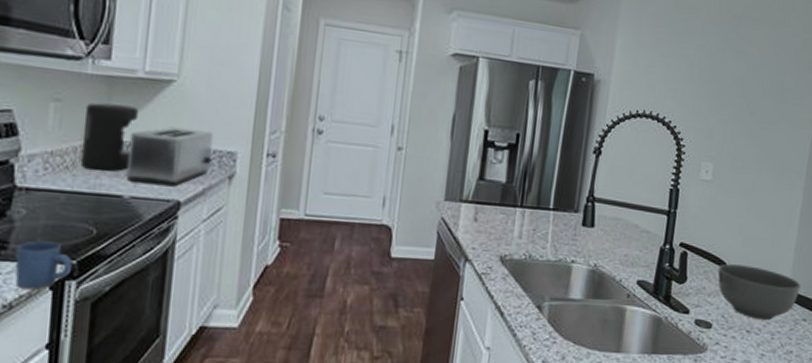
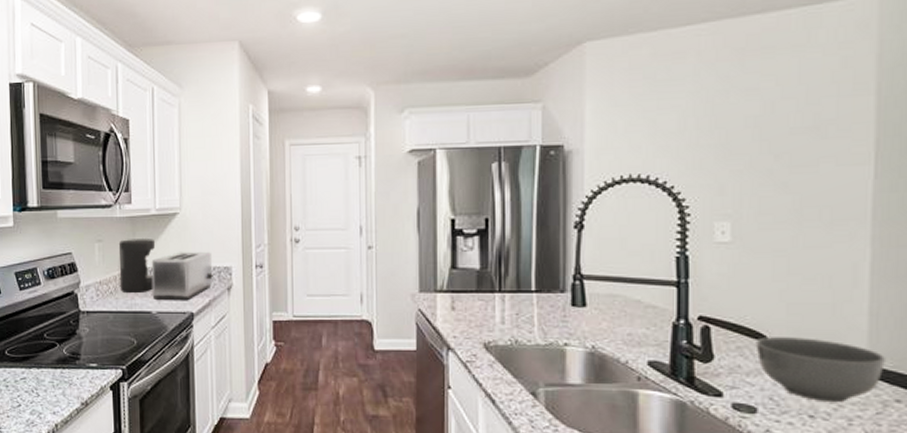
mug: present [15,240,73,291] -> none [85,352,124,391]

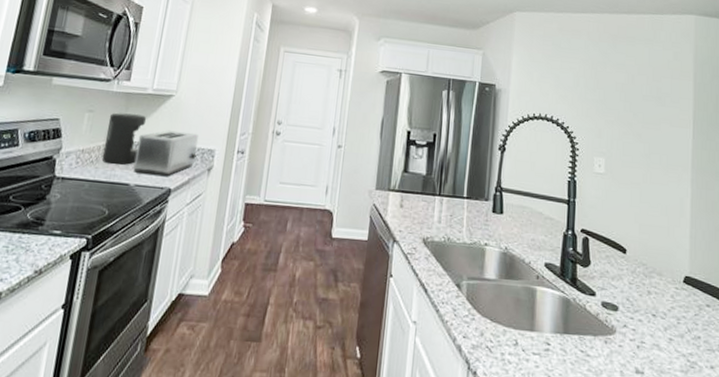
bowl: present [755,337,885,402] -> none [618,249,700,304]

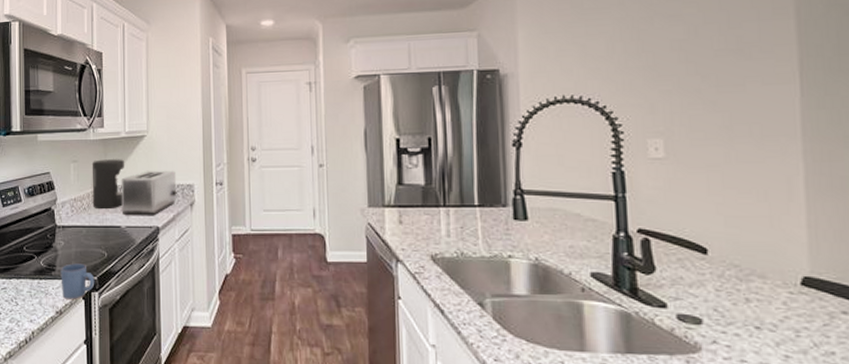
mug: none [45,218,89,260] -> present [60,263,95,301]

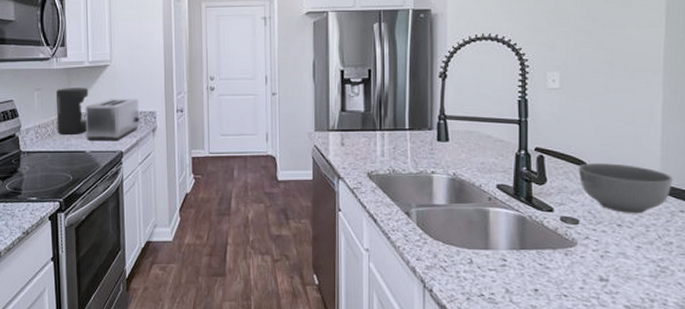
mug: present [60,263,95,301] -> none [26,187,61,222]
bowl: none [696,249,828,313] -> present [578,163,673,213]

